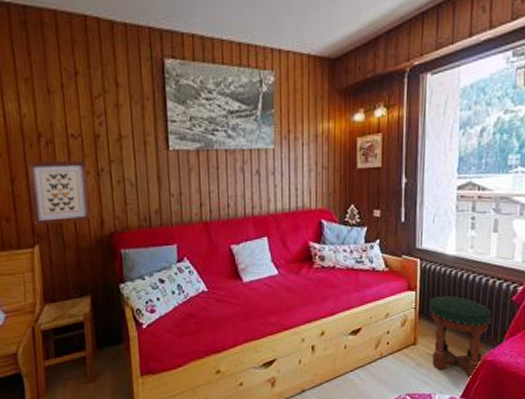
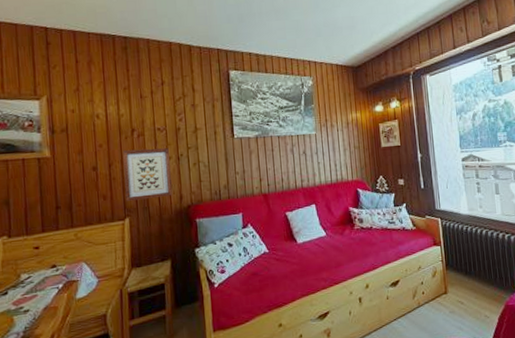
stool: present [428,296,492,378] -> none [452,249,507,323]

